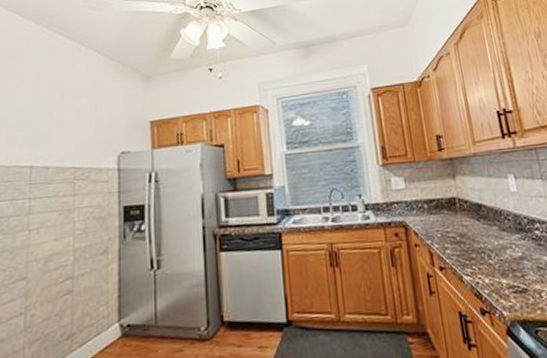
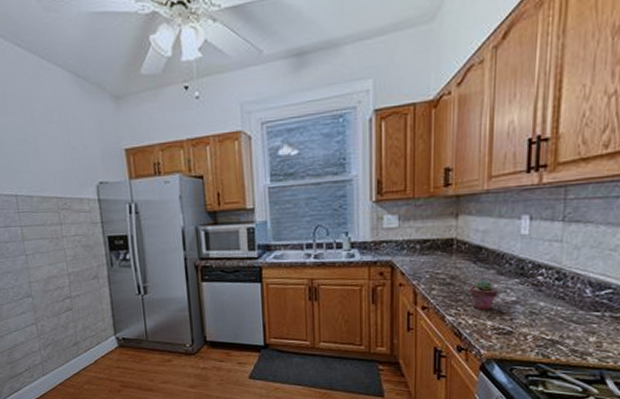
potted succulent: none [478,236,505,268] -> present [469,279,499,310]

